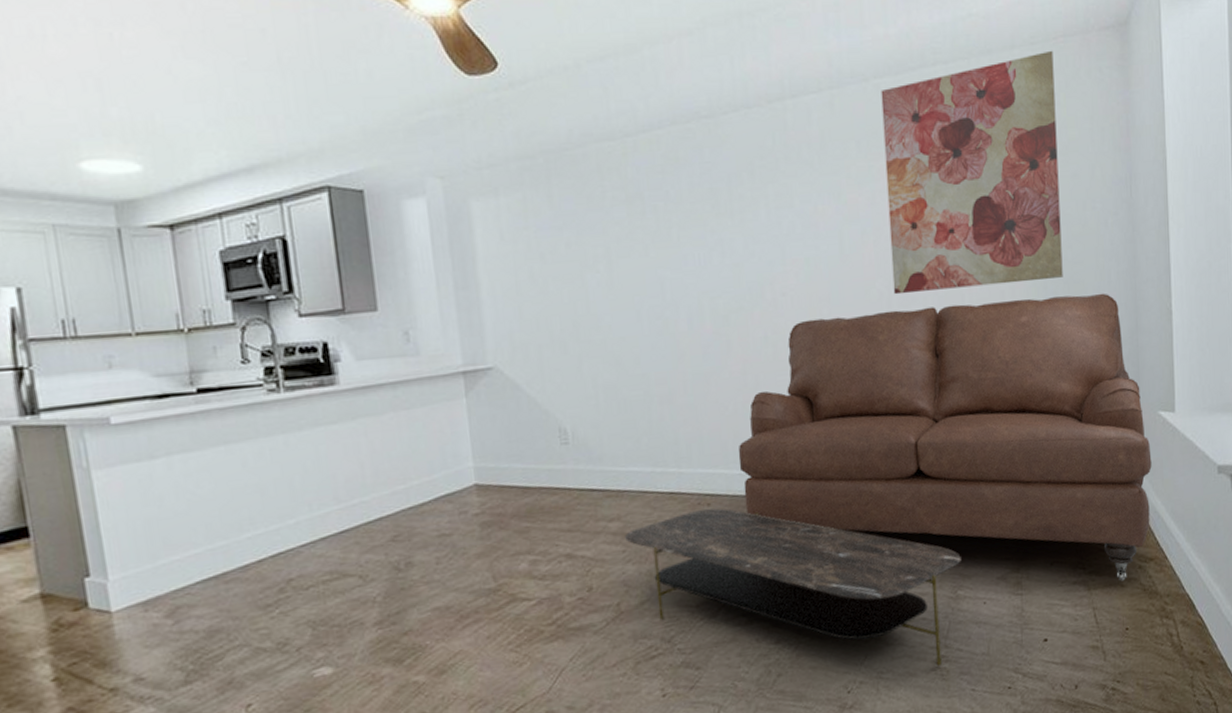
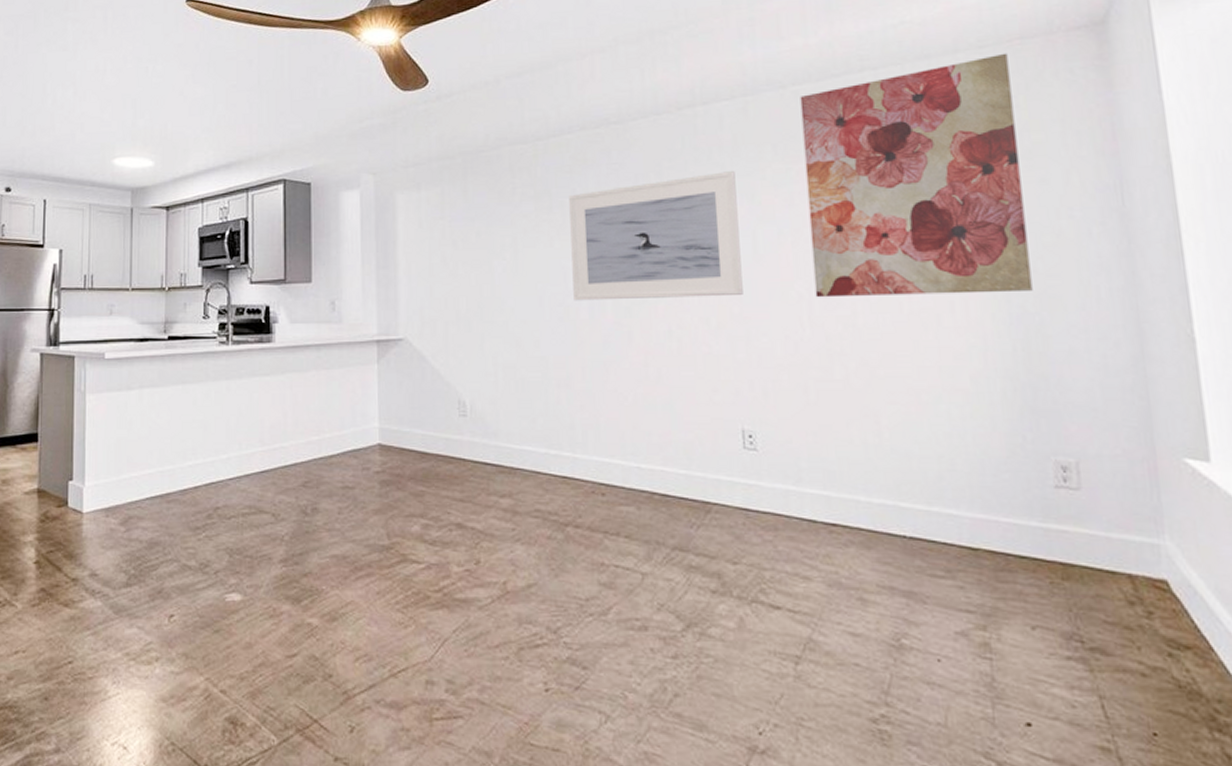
coffee table: present [625,508,961,666] -> none [515,499,905,727]
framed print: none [662,169,832,313] -> present [569,171,743,301]
sofa: present [738,293,1152,581] -> none [636,311,1182,669]

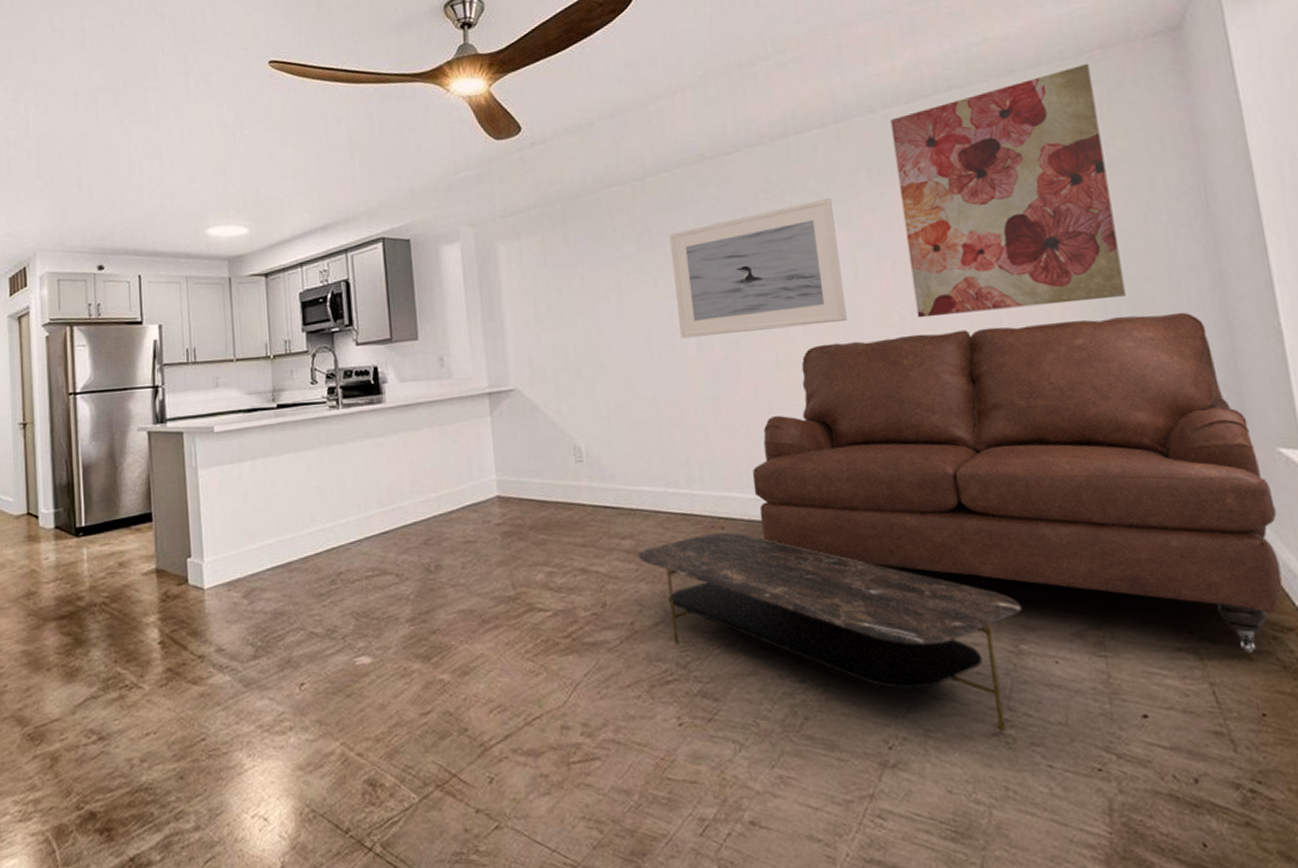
coffee table: none [515,499,905,727] -> present [638,532,1022,732]
sofa: none [636,311,1182,669] -> present [752,312,1283,653]

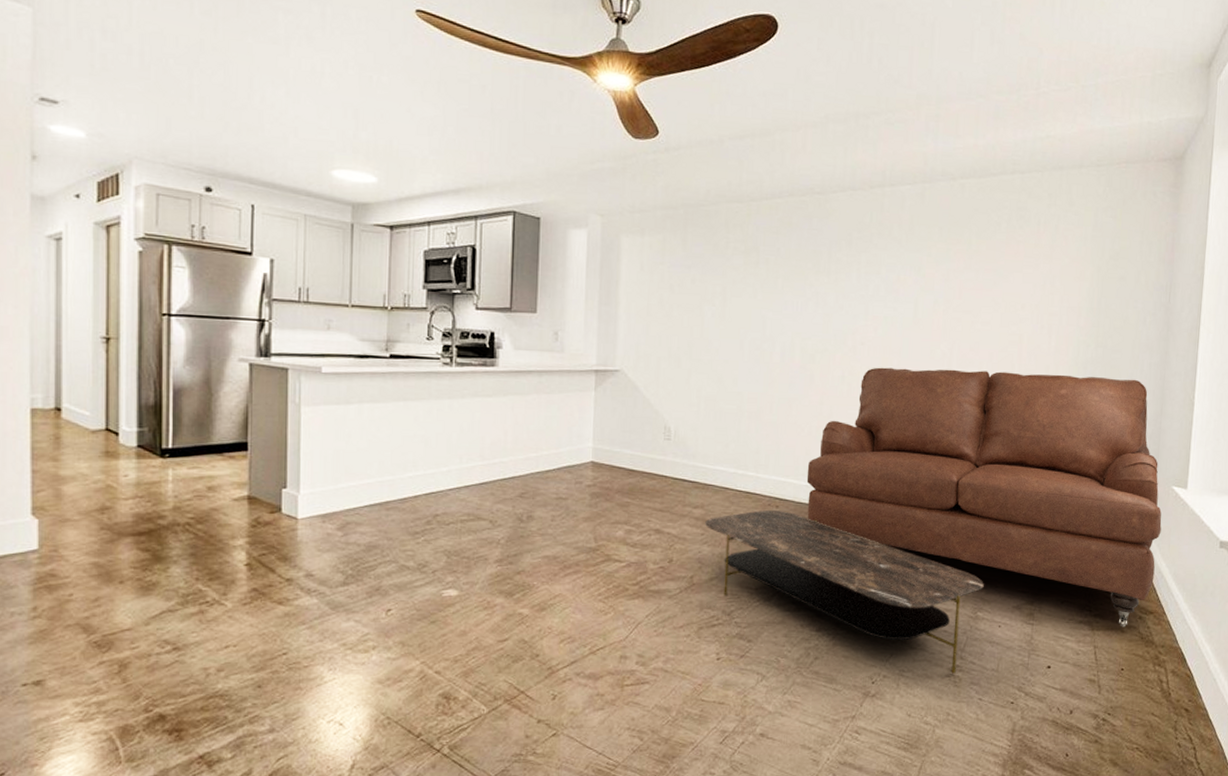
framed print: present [669,198,847,339] -> none [769,246,908,351]
wall art: present [890,63,1126,318] -> none [955,173,1116,362]

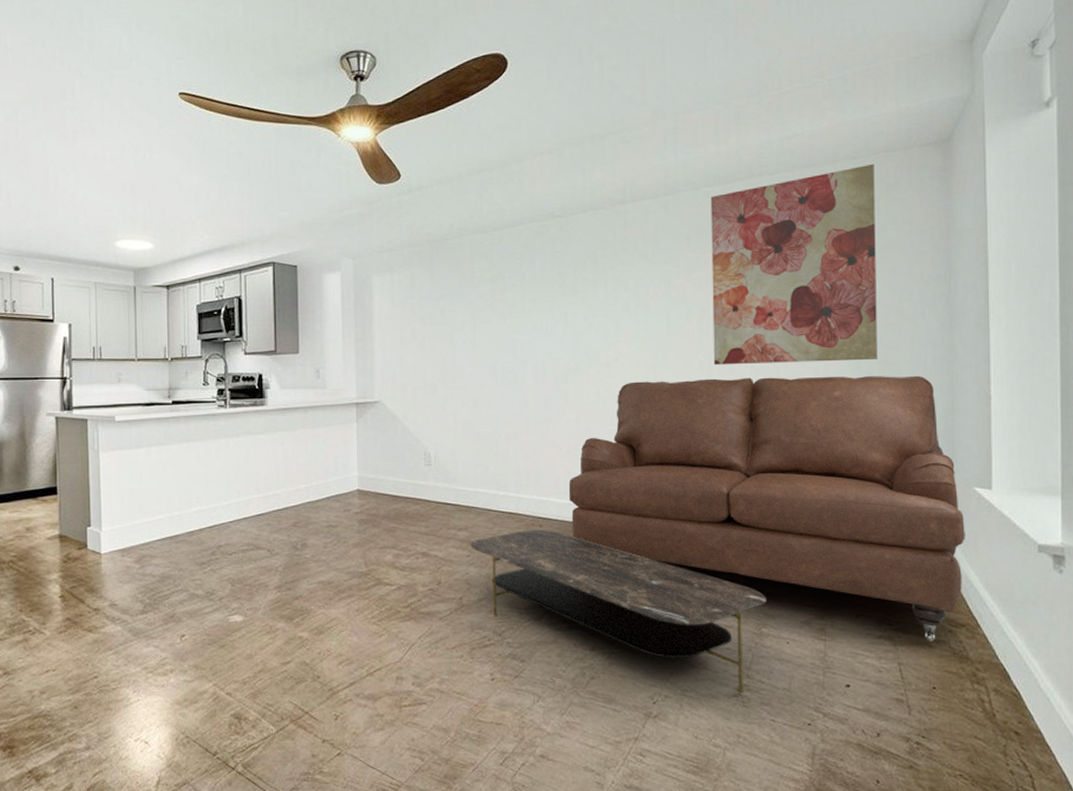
wall art: none [955,173,1116,362] -> present [710,163,878,366]

